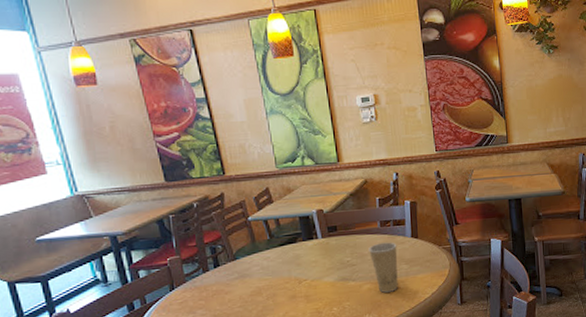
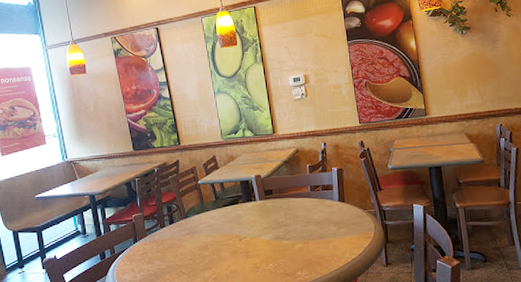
paper cup: present [369,242,398,293] -> none [300,205,327,252]

